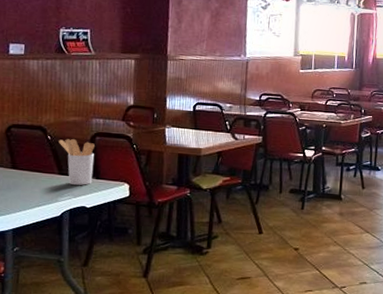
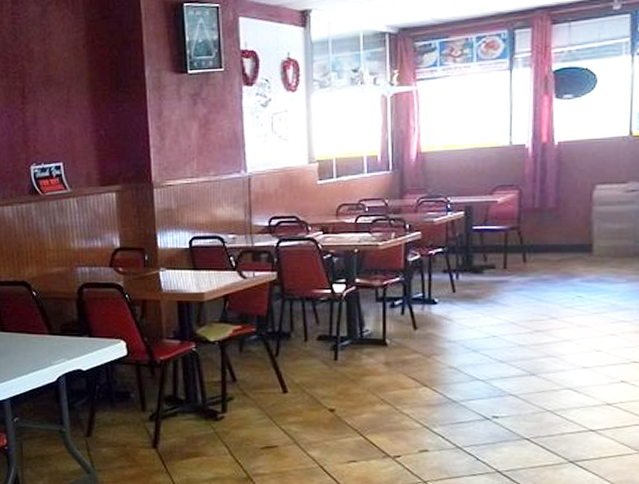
utensil holder: present [59,138,95,185] -> none [45,292,86,345]

